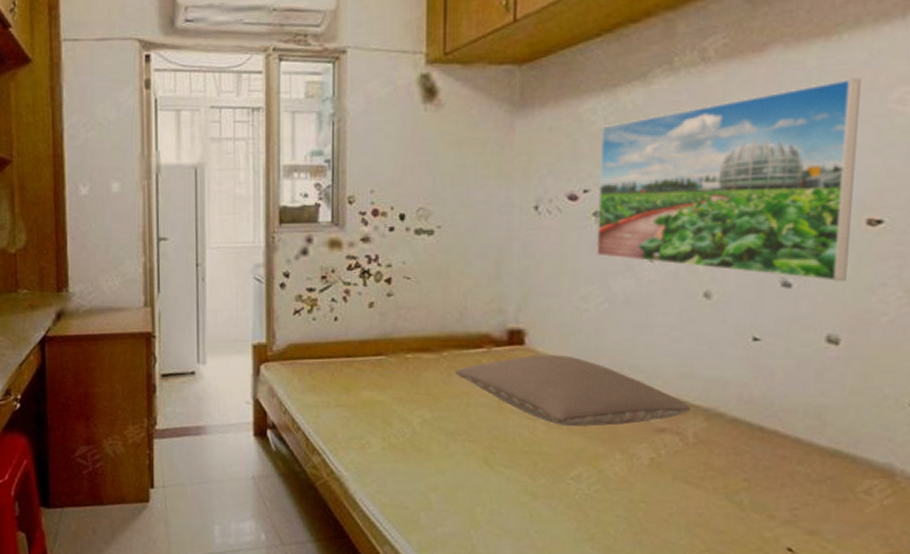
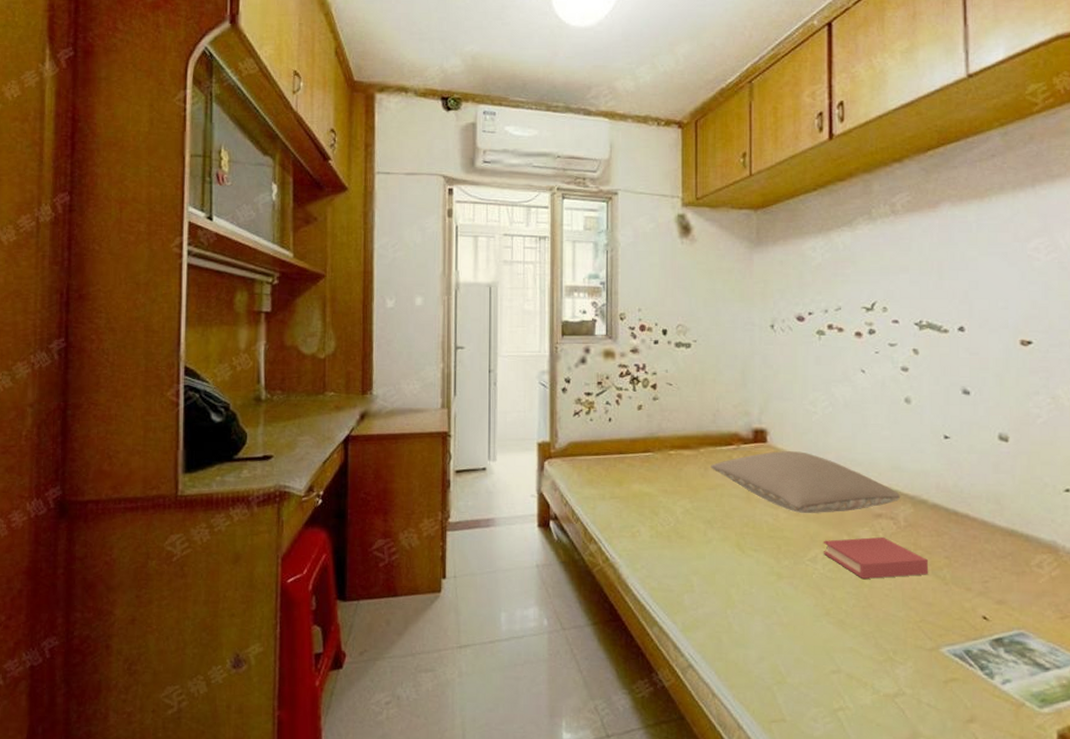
book: none [590,454,722,502] -> present [824,536,929,579]
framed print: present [596,77,861,282] -> none [819,230,1009,390]

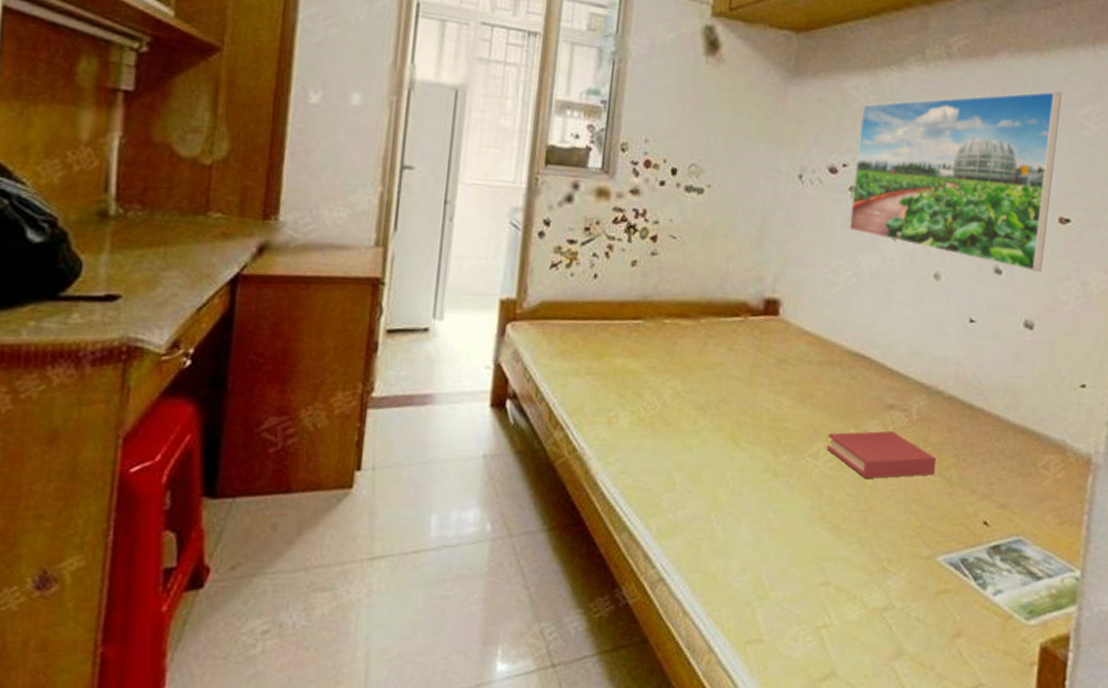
pillow: present [711,451,901,514] -> none [711,326,917,403]
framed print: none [819,230,1009,390] -> present [849,91,1062,272]

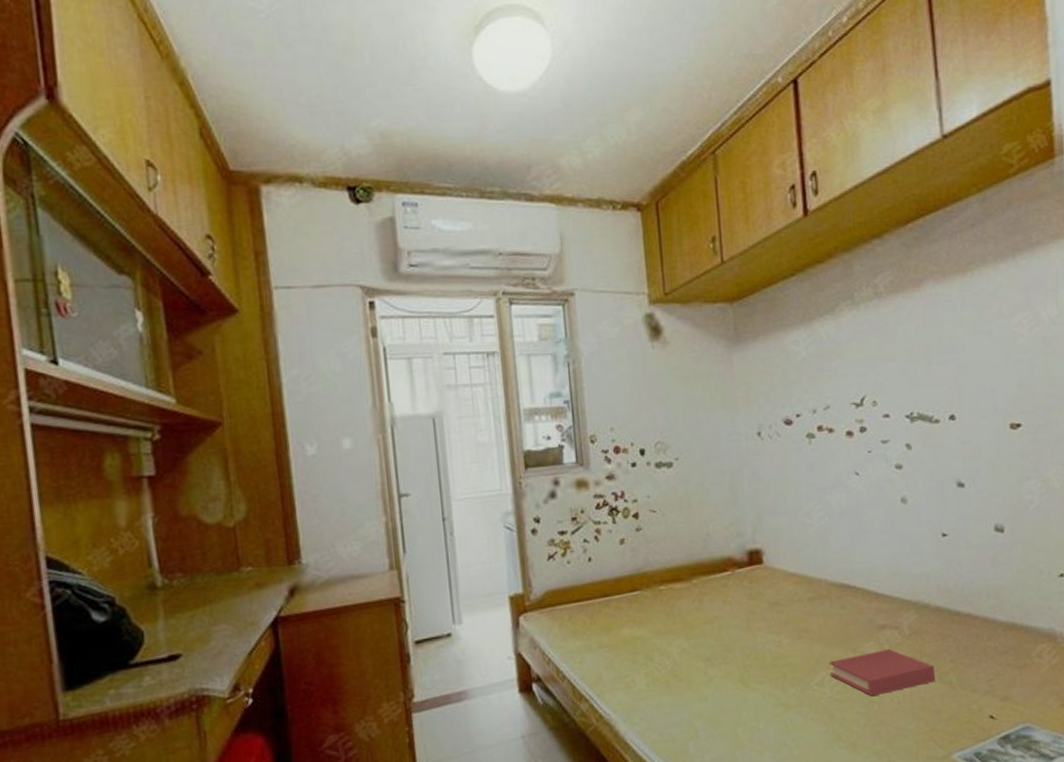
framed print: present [849,91,1062,272] -> none [803,307,1002,479]

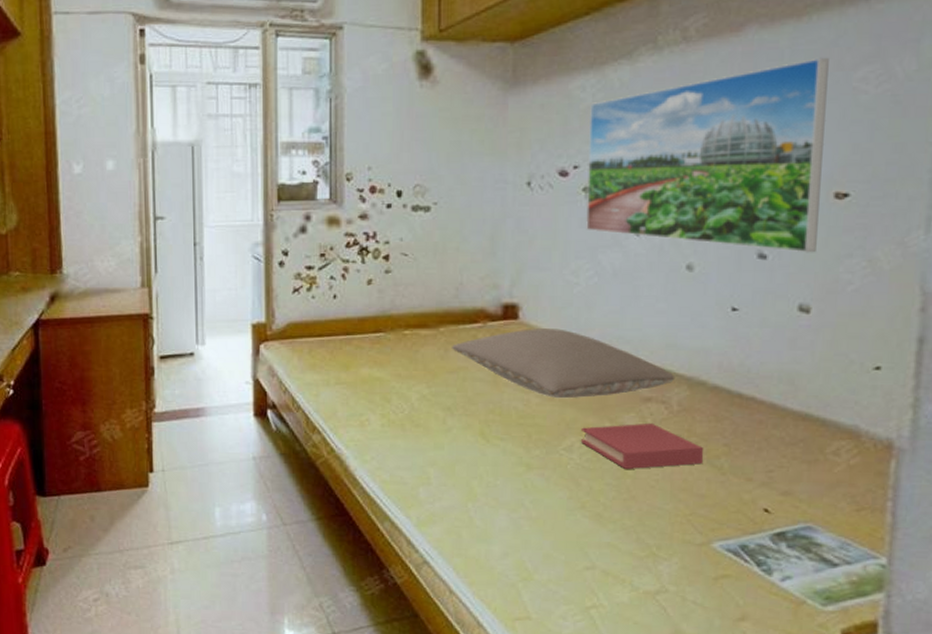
pillow: none [705,569,904,637] -> present [452,329,676,399]
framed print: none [803,307,1002,479] -> present [586,57,829,253]

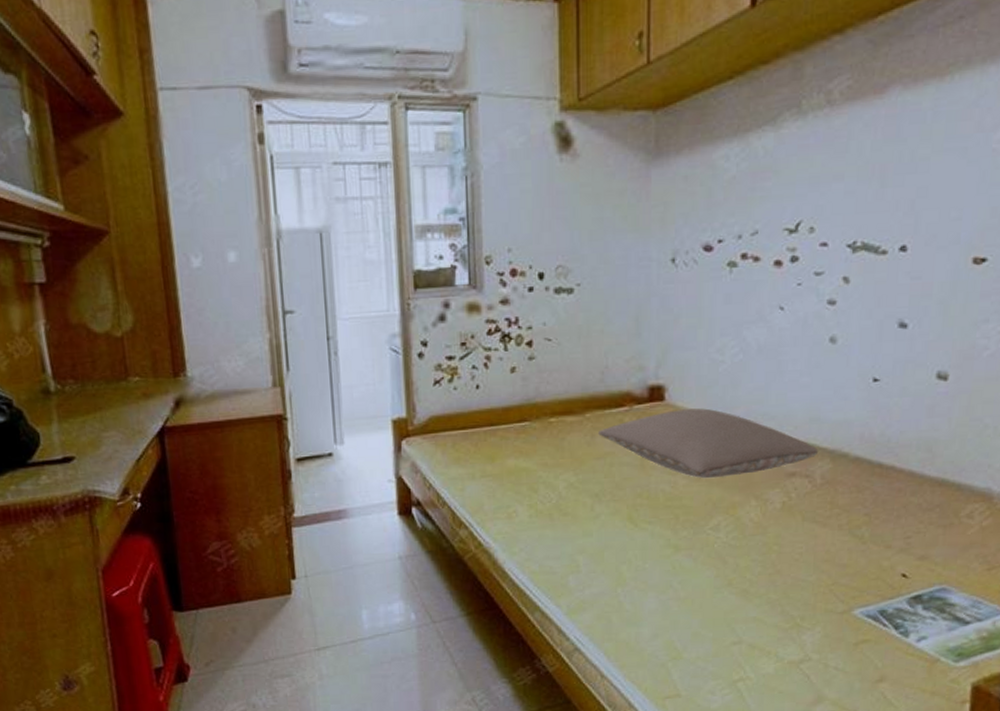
book: present [581,422,704,469] -> none [728,497,846,544]
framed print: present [586,57,829,253] -> none [731,118,970,320]

